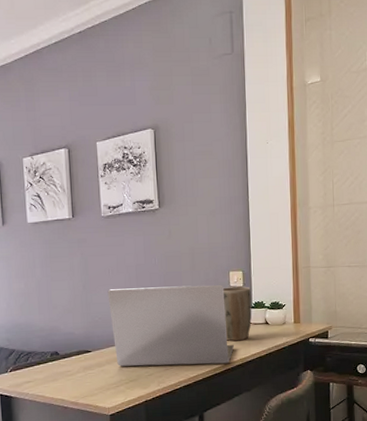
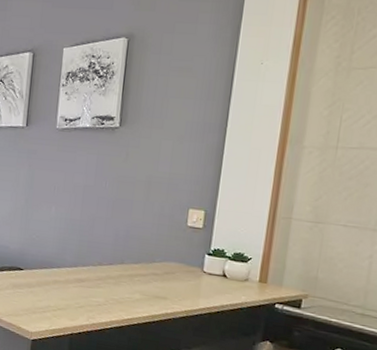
laptop: present [107,285,235,366] -> none [47,207,181,312]
plant pot: present [223,286,252,342] -> none [172,226,212,290]

